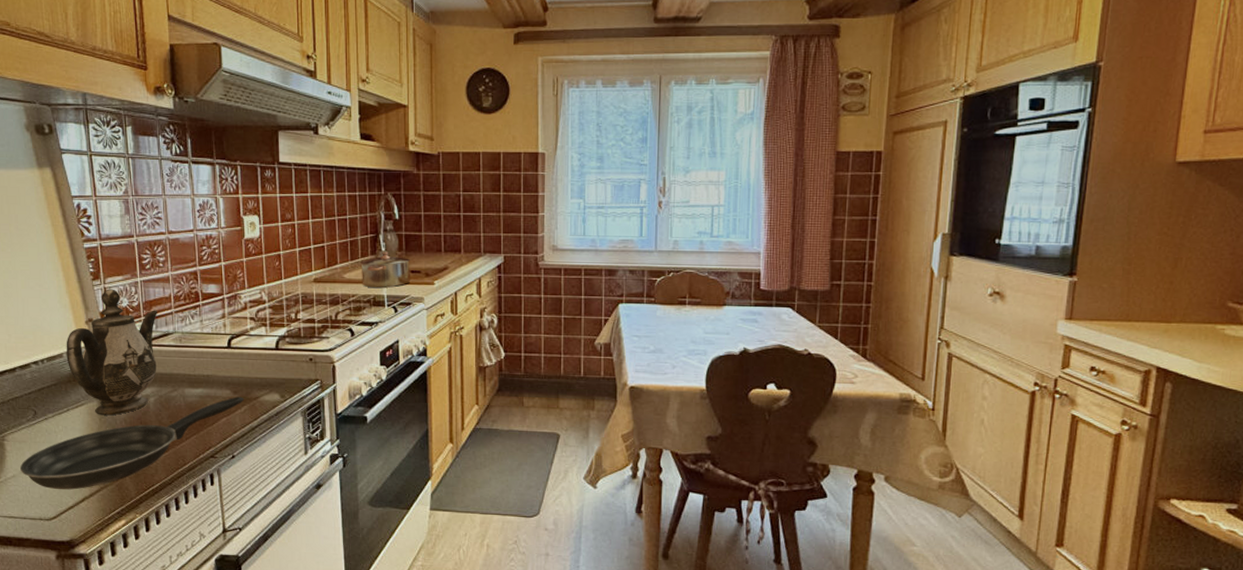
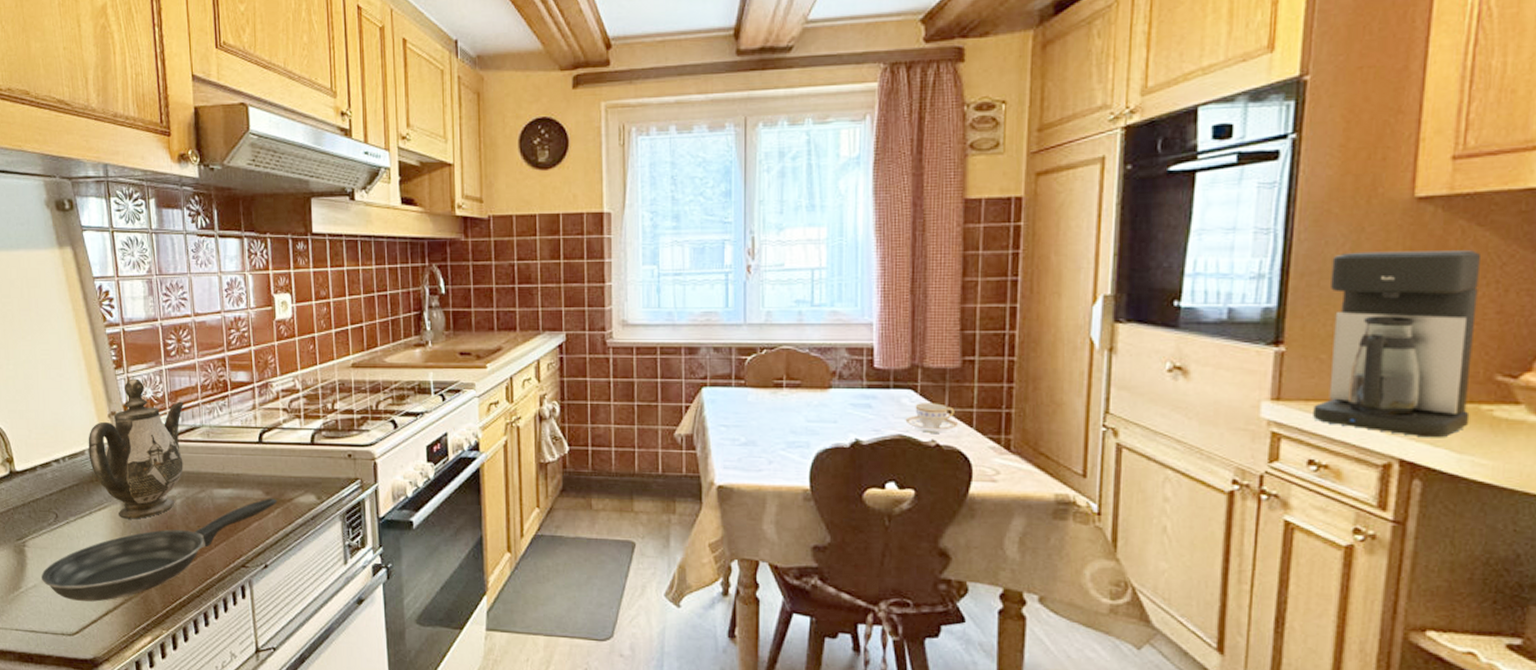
cooking pot: present [360,252,410,288] -> none [403,331,459,372]
teacup: none [784,319,827,344] -> present [905,403,959,433]
coffee maker: none [1096,203,1221,351] -> present [1313,250,1480,438]

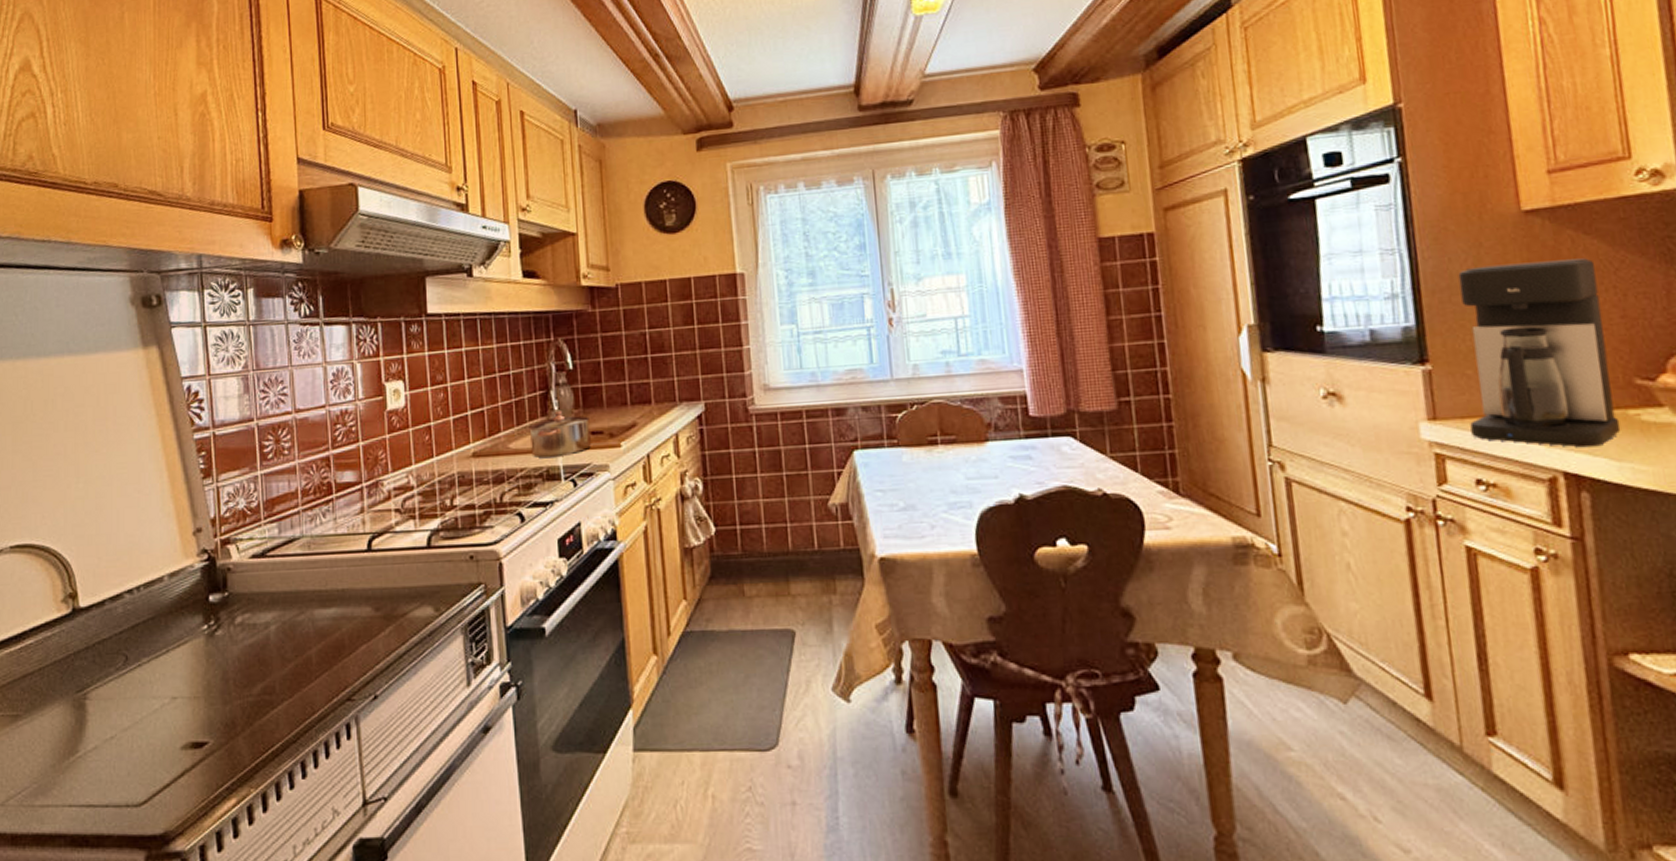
frying pan: present [41,498,278,602] -> none [104,614,389,761]
teapot: present [88,378,183,519] -> none [168,488,281,655]
cooking pot: none [403,331,459,372] -> present [529,411,591,458]
teacup: present [905,403,959,433] -> none [1068,449,1124,482]

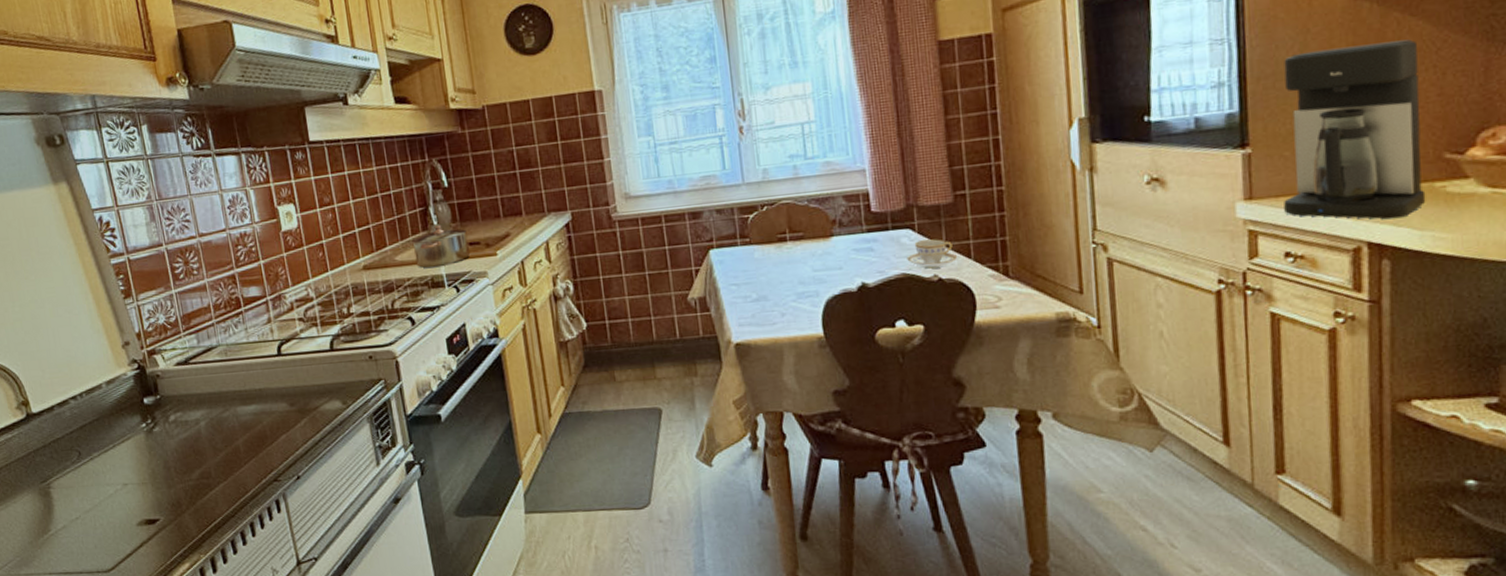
teacup: none [1068,449,1124,482] -> present [906,239,958,269]

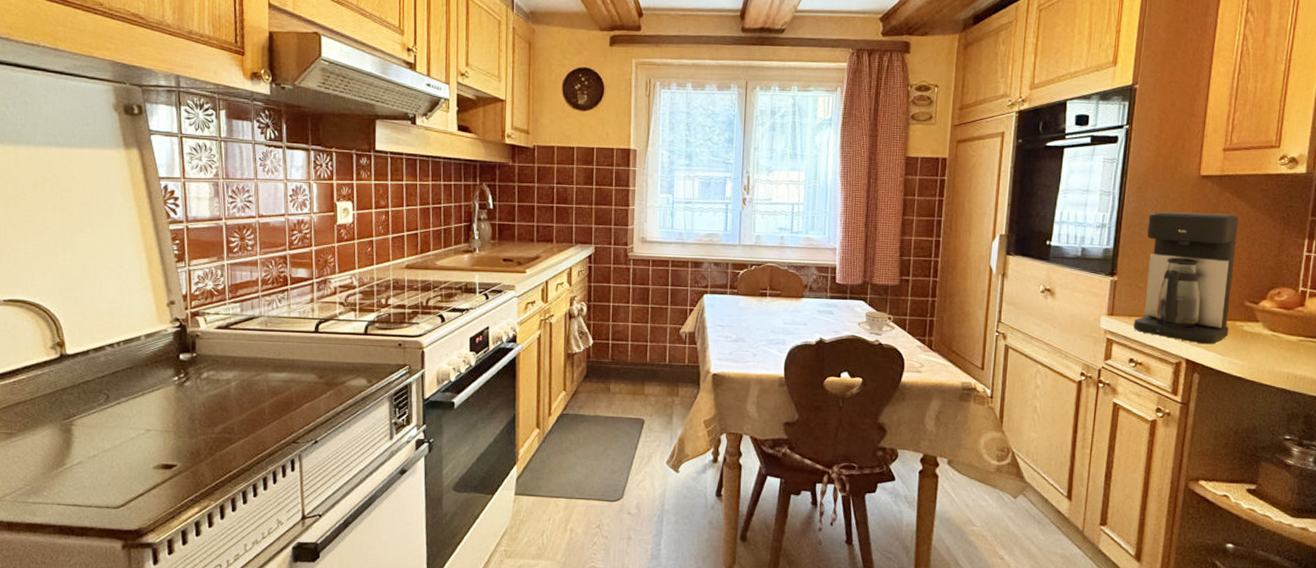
cooking pot: present [412,225,470,268] -> none [453,240,503,275]

